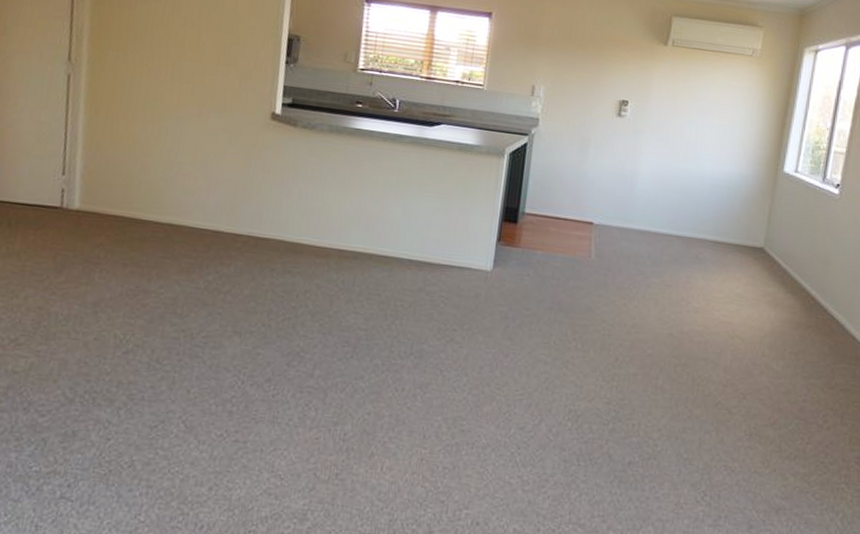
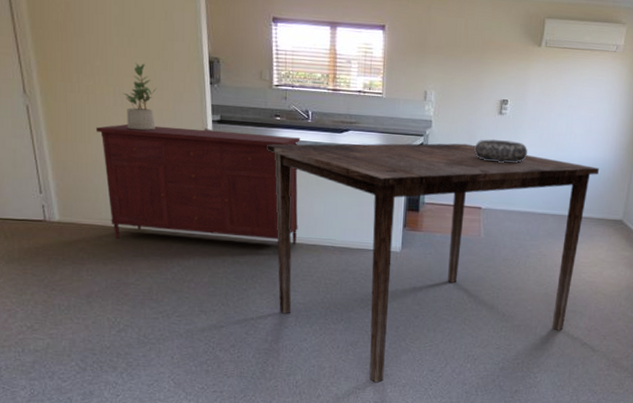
sideboard: none [141,101,384,254] -> present [95,124,301,244]
potted plant: none [181,34,224,110] -> present [123,62,157,131]
dining table: none [334,133,736,441] -> present [267,143,600,383]
decorative bowl: none [587,143,650,173] -> present [474,139,527,163]

